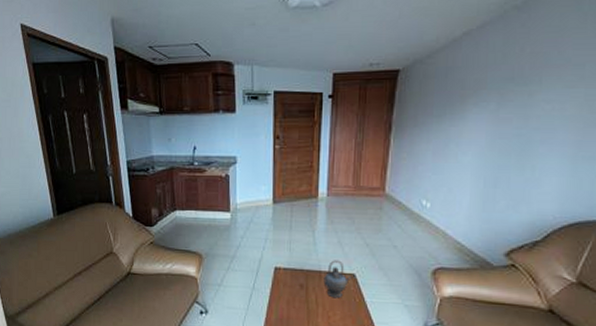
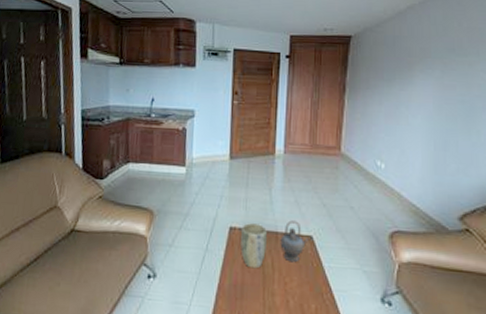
plant pot: none [286,263,311,305] -> present [241,223,267,269]

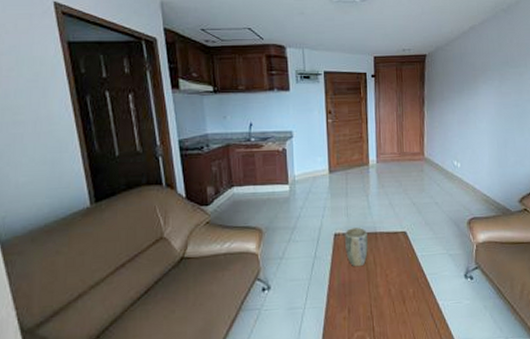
teapot: present [280,220,309,263] -> none [379,220,404,257]

